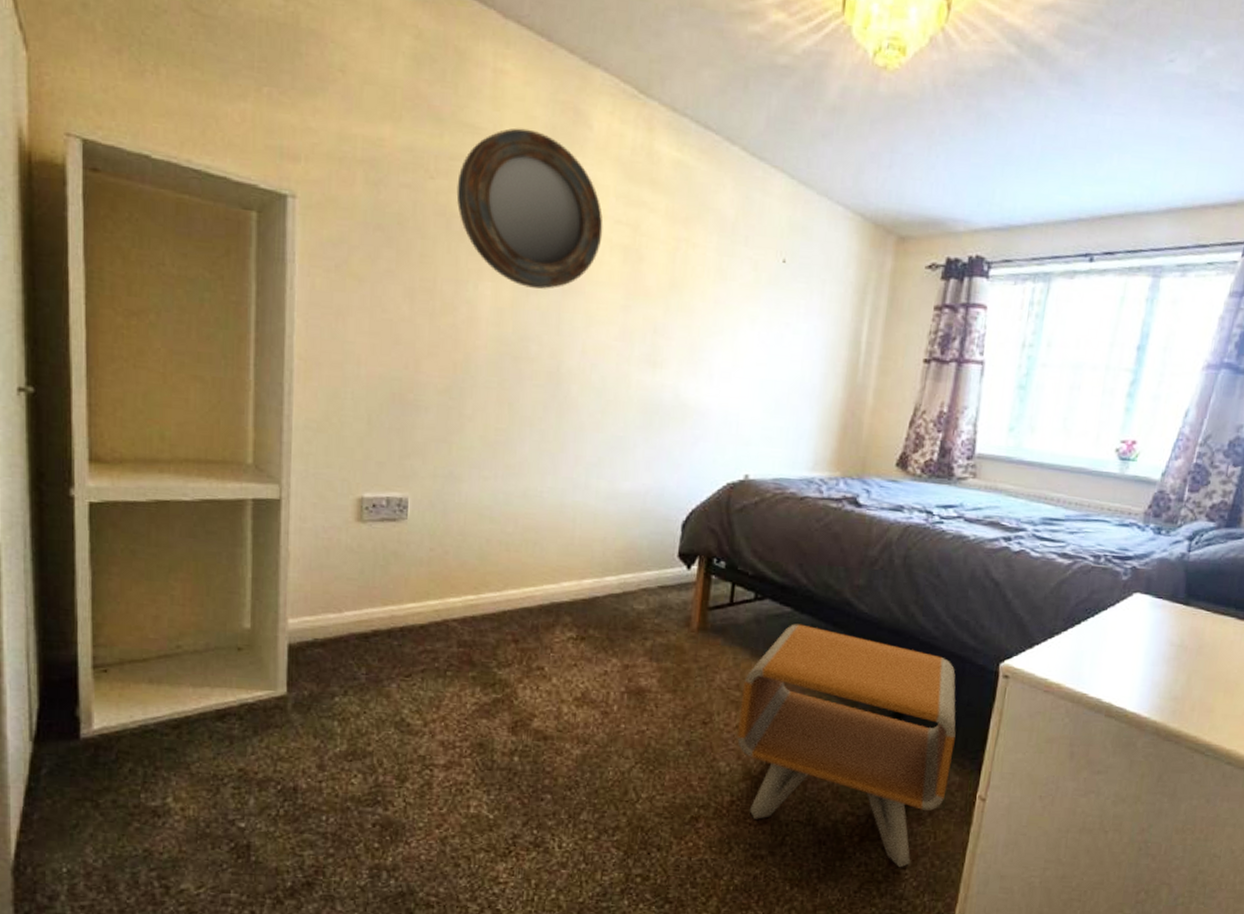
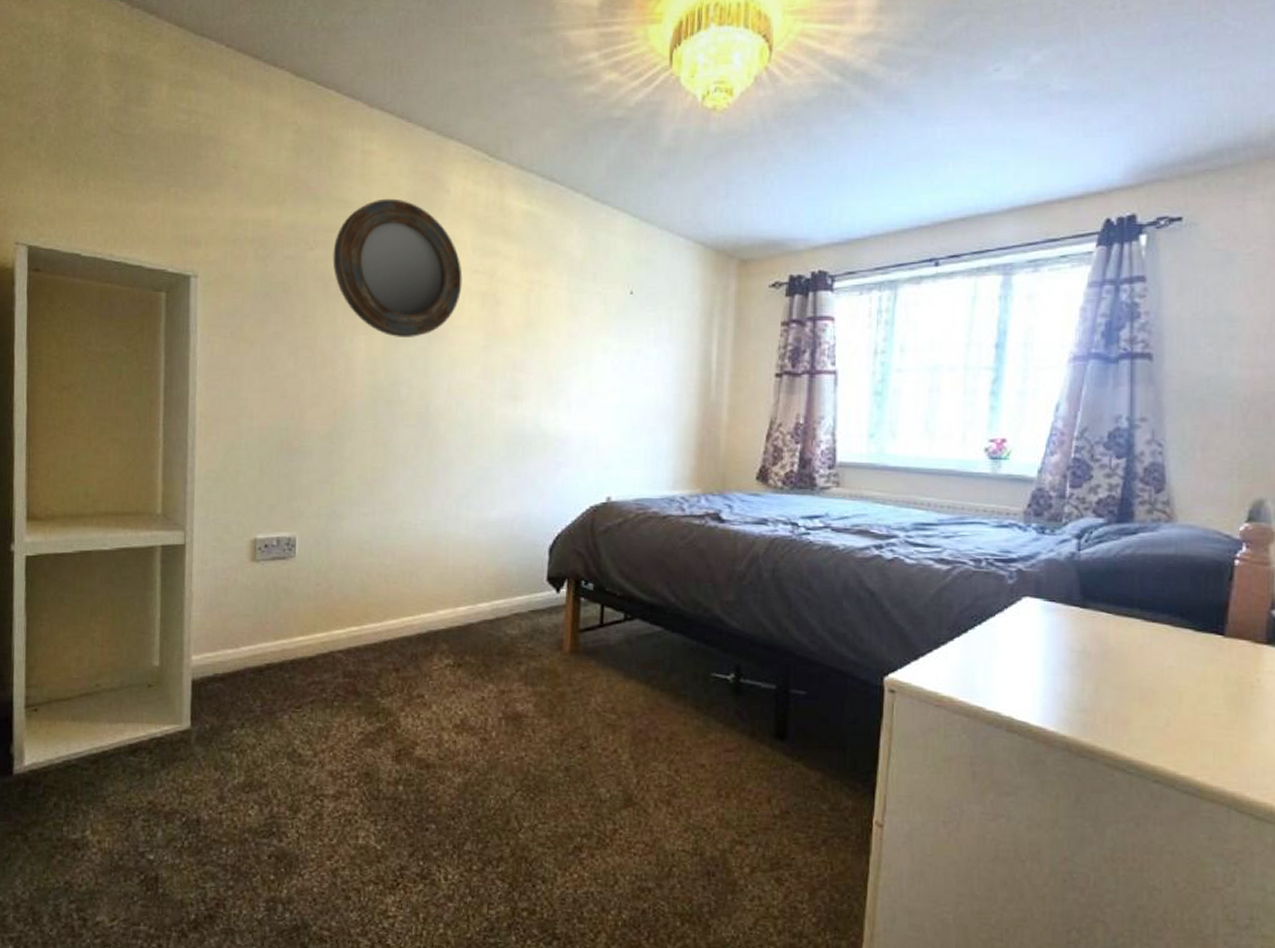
nightstand: present [737,623,956,868] -> none [616,643,844,902]

